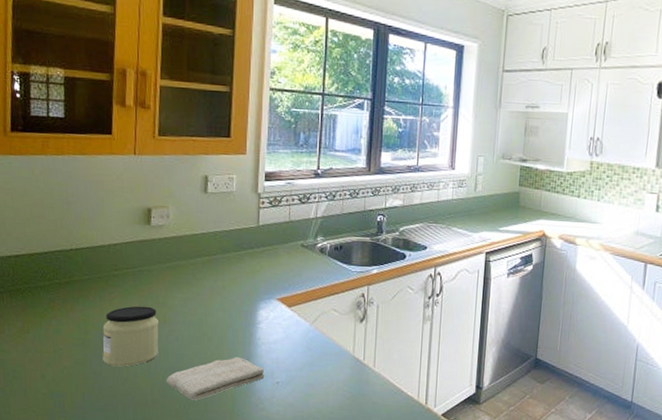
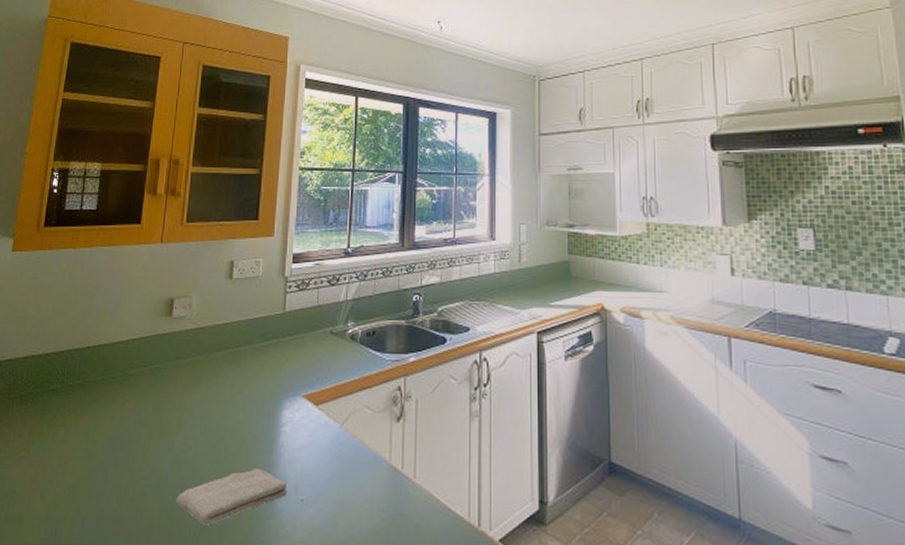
jar: present [102,306,159,367] -> none [109,409,172,484]

